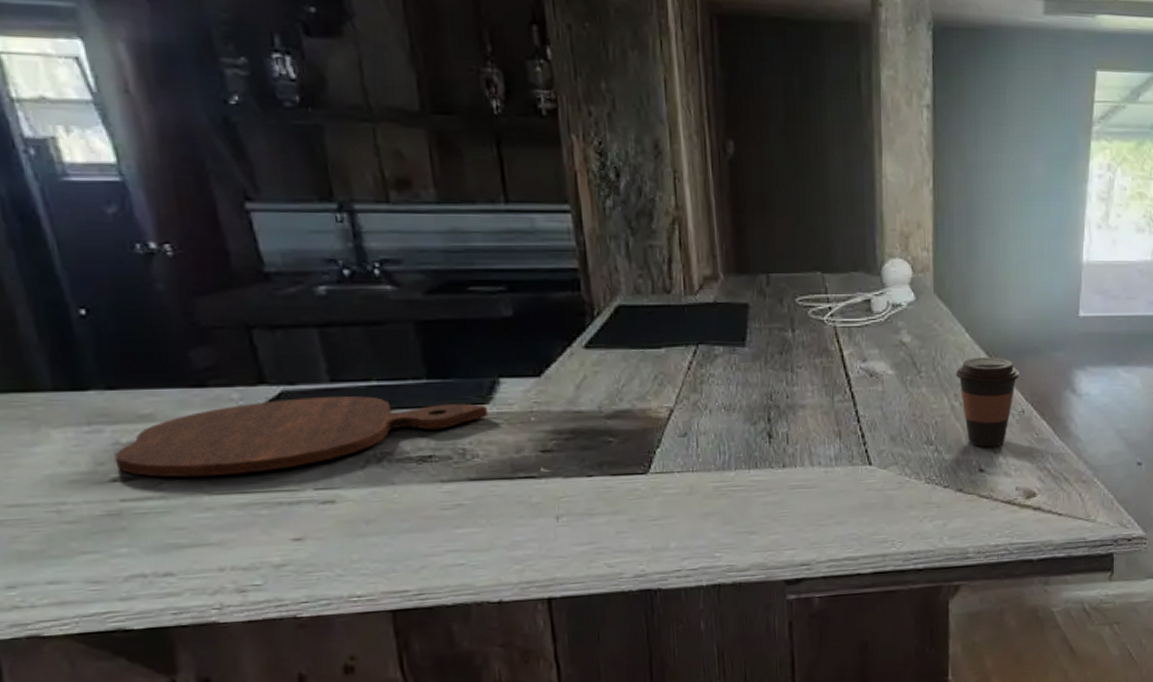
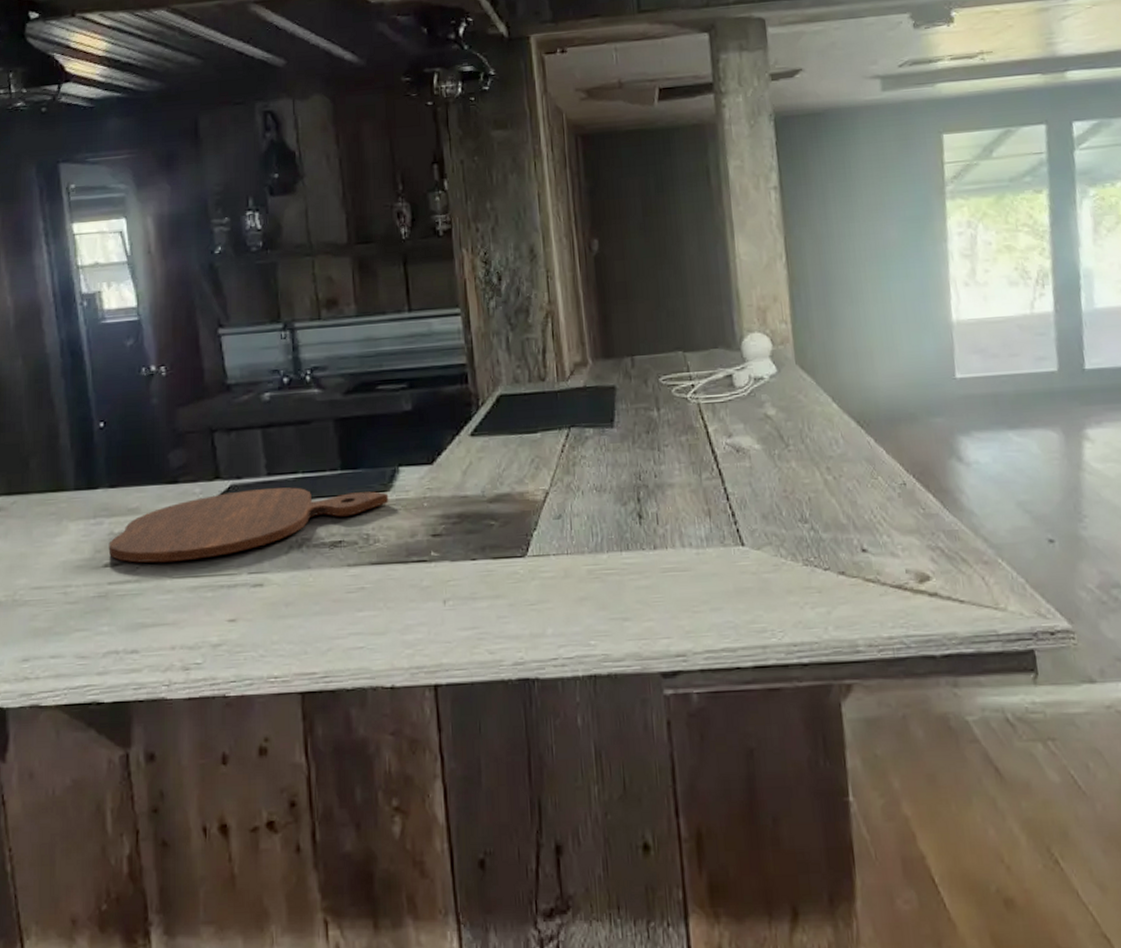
coffee cup: present [955,357,1020,448] -> none [825,426,897,525]

